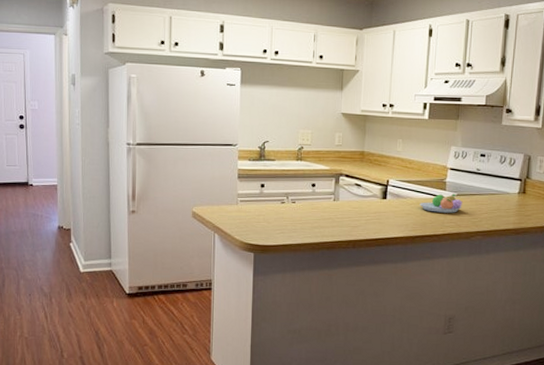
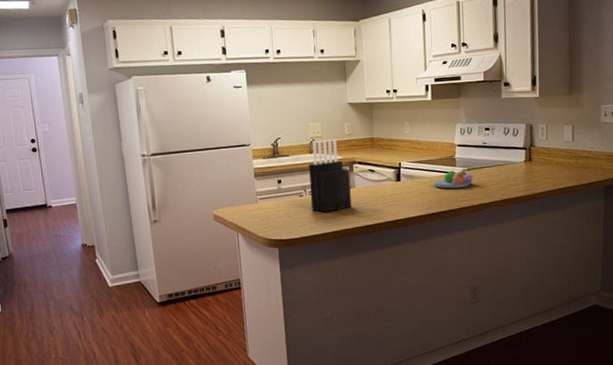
knife block: none [292,147,336,222] -> present [309,138,352,212]

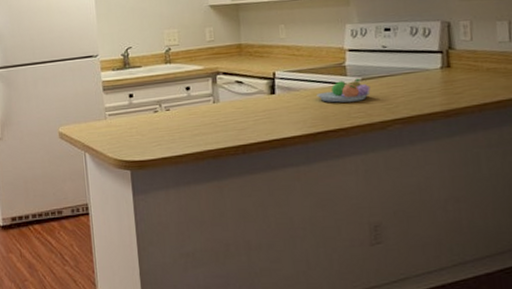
knife block: present [309,138,352,212] -> none [164,45,216,131]

